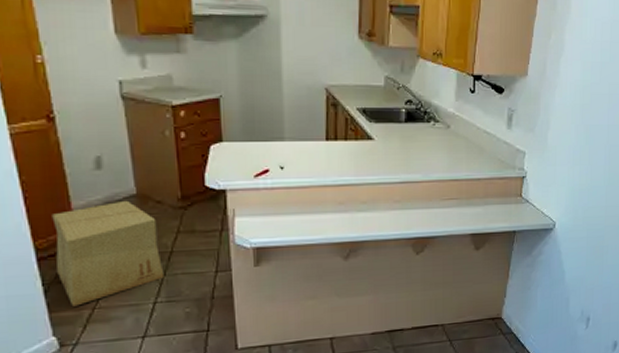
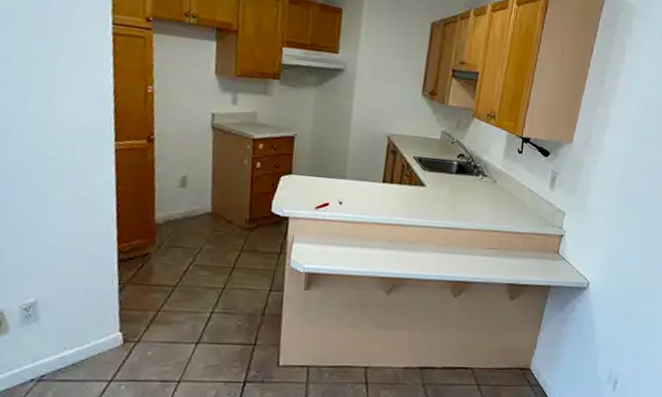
cardboard box: present [52,200,164,307] -> none [132,216,225,307]

